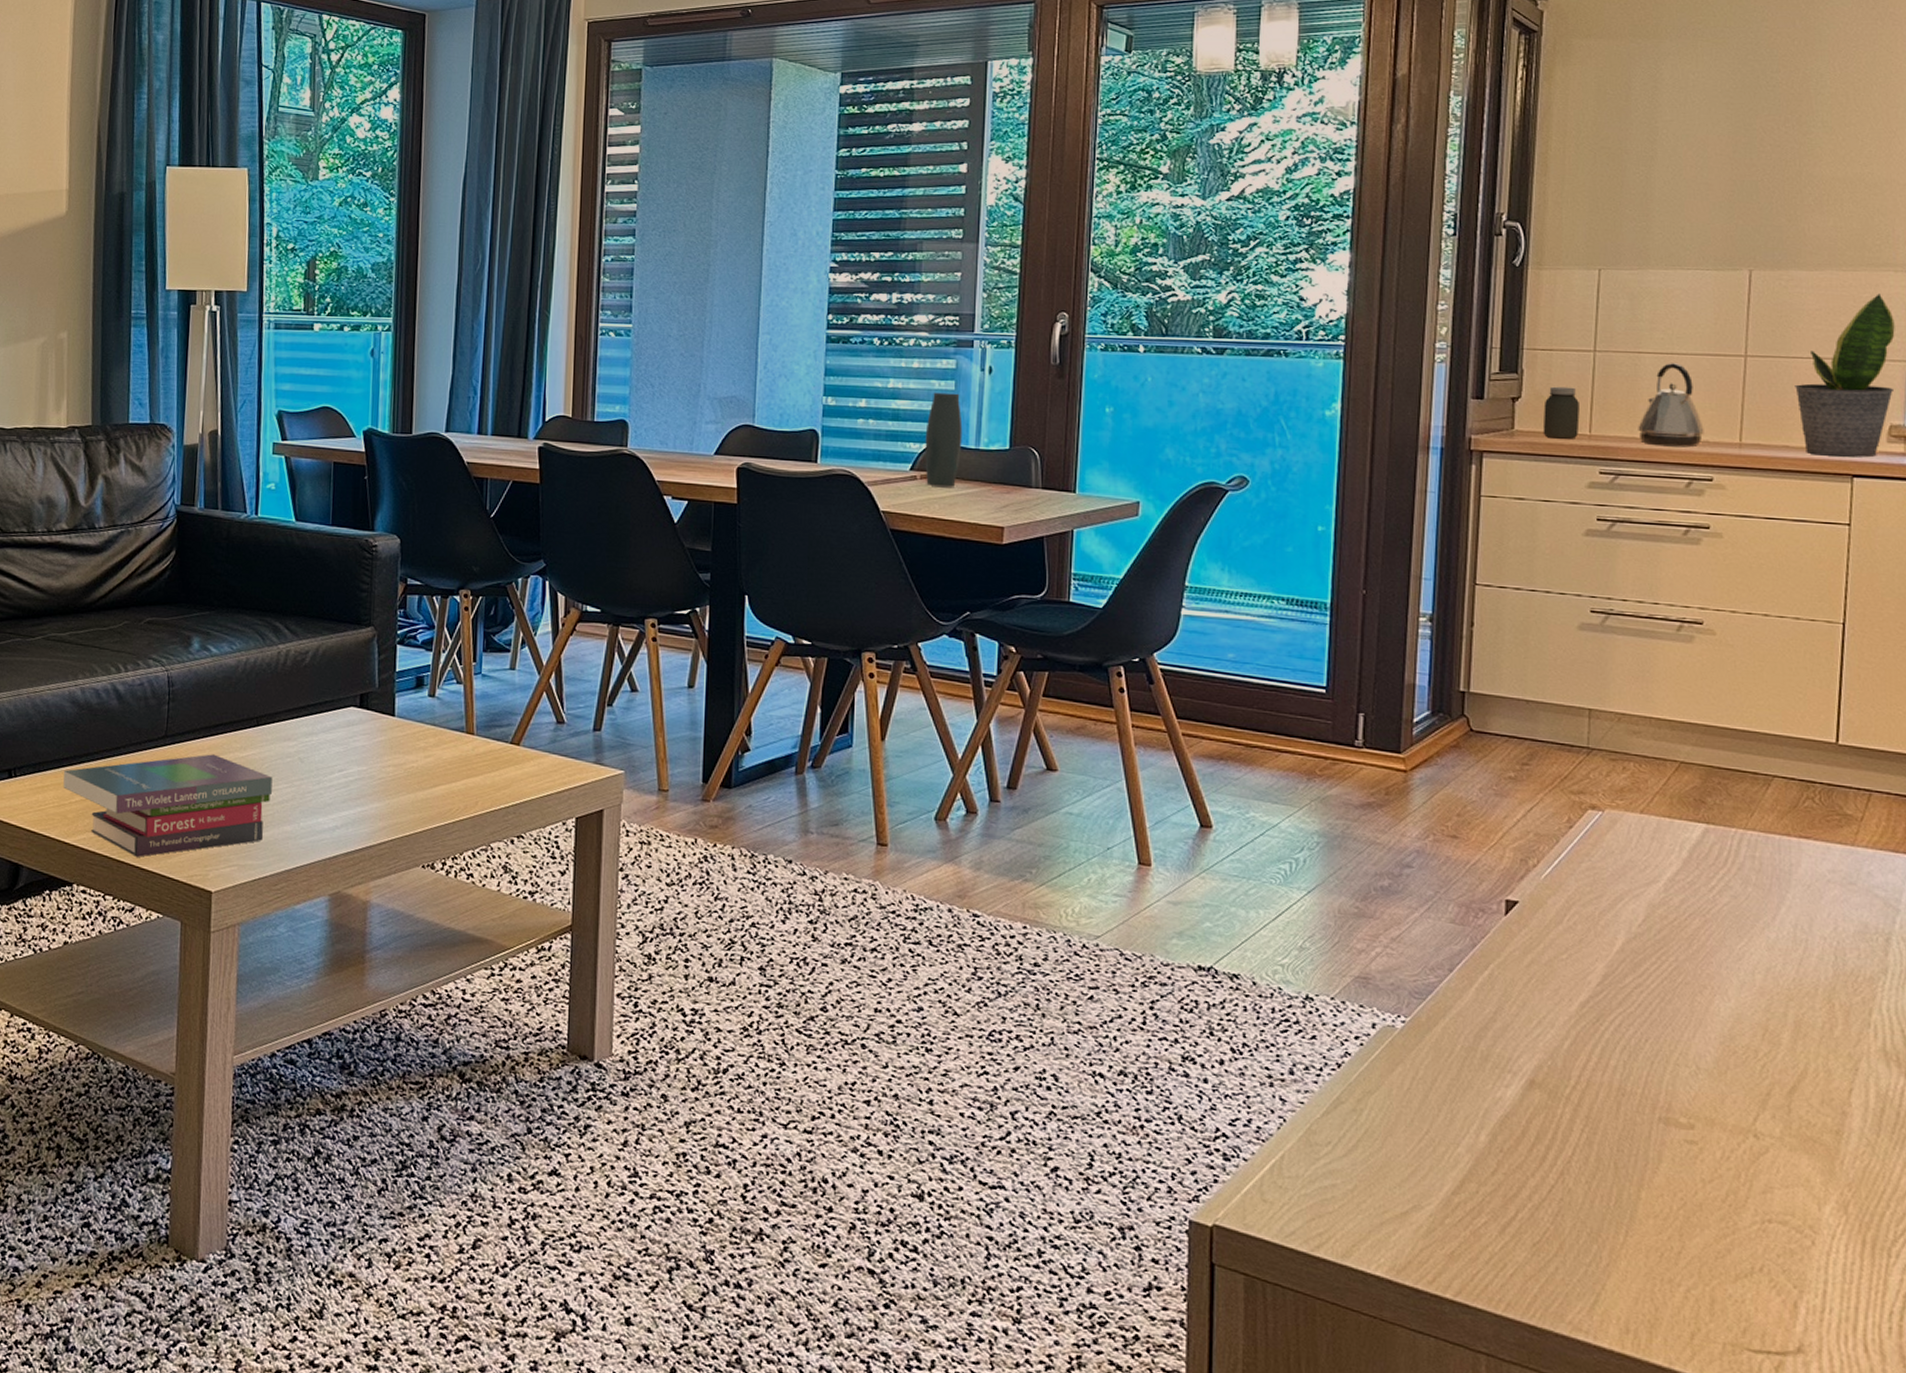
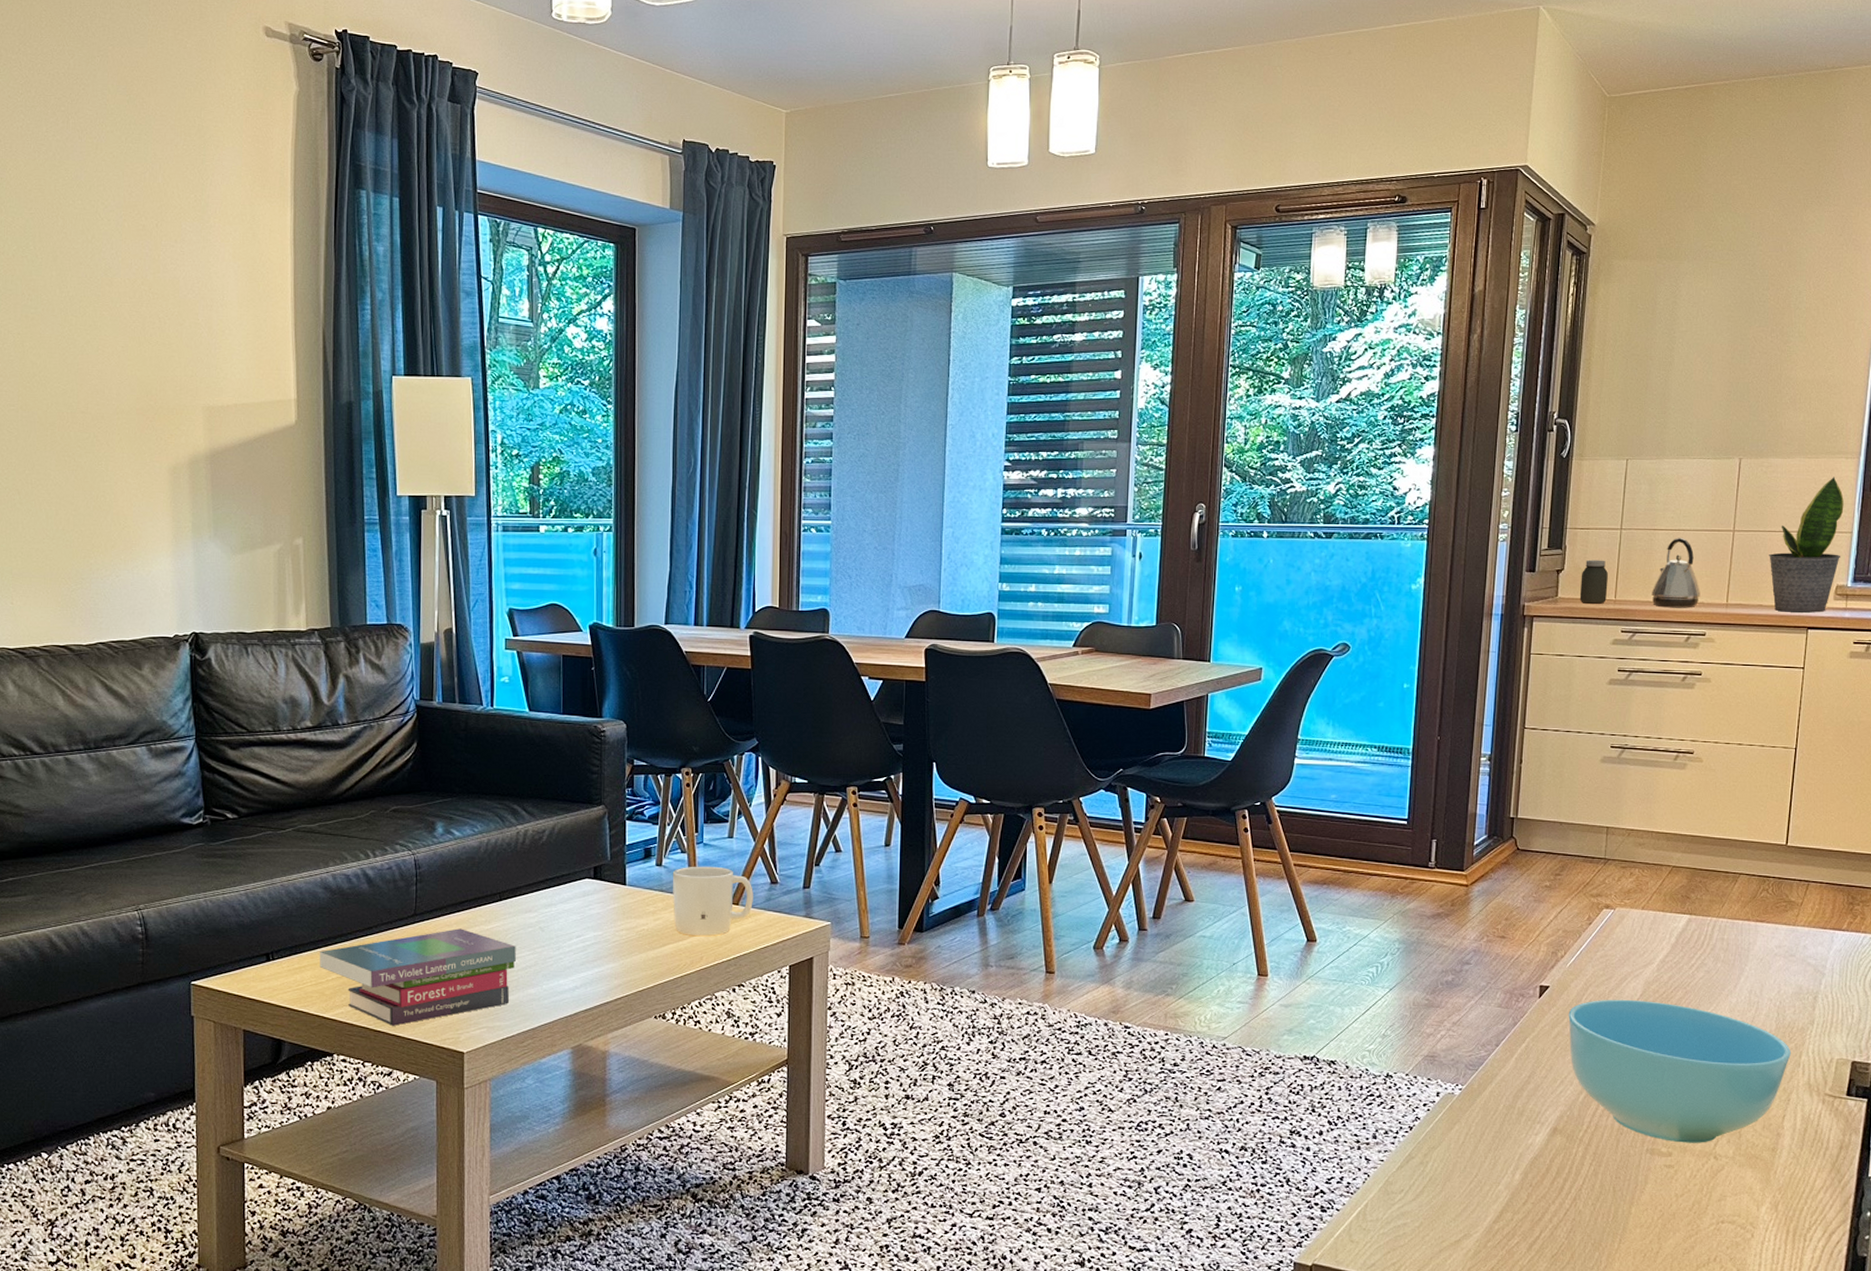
mug: none [446,699,537,780] -> present [672,866,753,937]
vase: present [925,392,963,487] -> none [1085,577,1117,660]
bowl: none [1545,923,1857,1116] -> present [1568,999,1791,1143]

